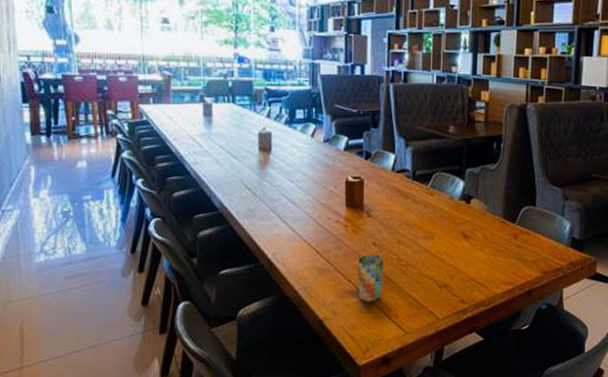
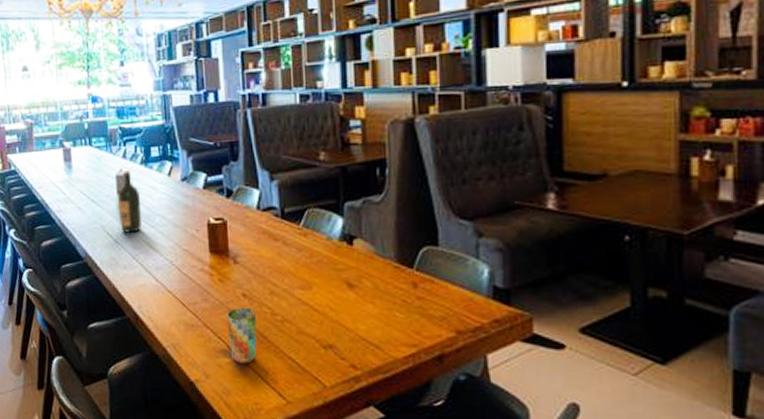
wine bottle: none [258,129,283,188] -> present [118,170,142,234]

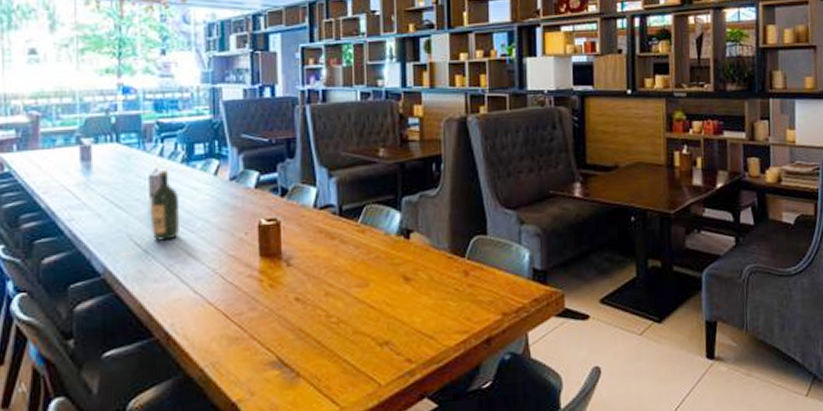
cup: present [227,307,257,364] -> none [277,312,310,375]

